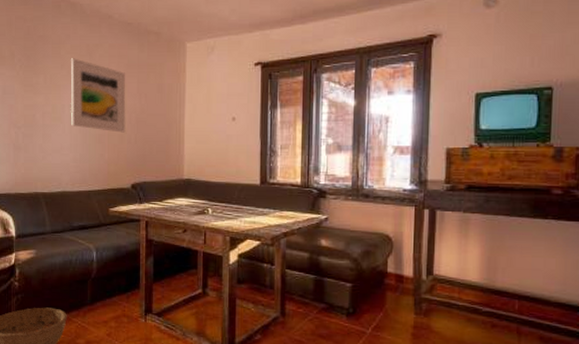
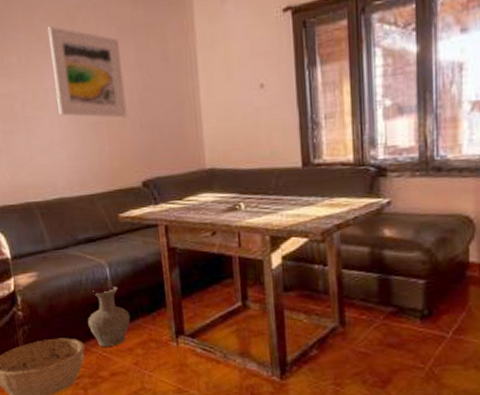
vase: none [73,266,109,318] -> present [88,285,131,347]

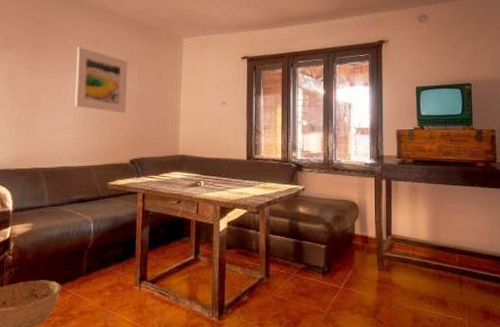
vase: present [88,285,131,347] -> none [68,238,105,289]

